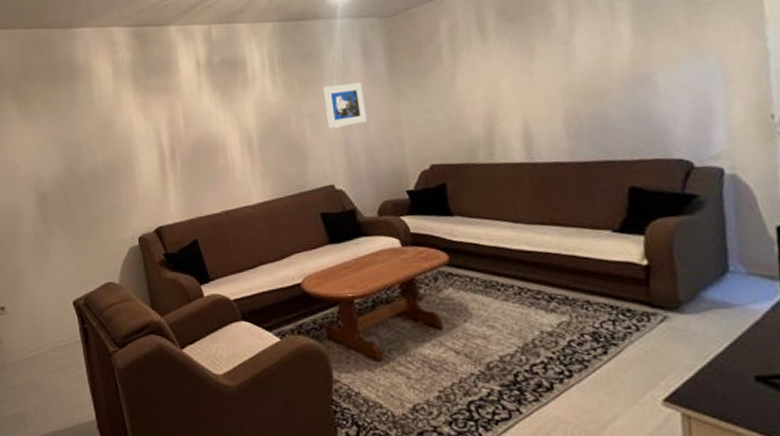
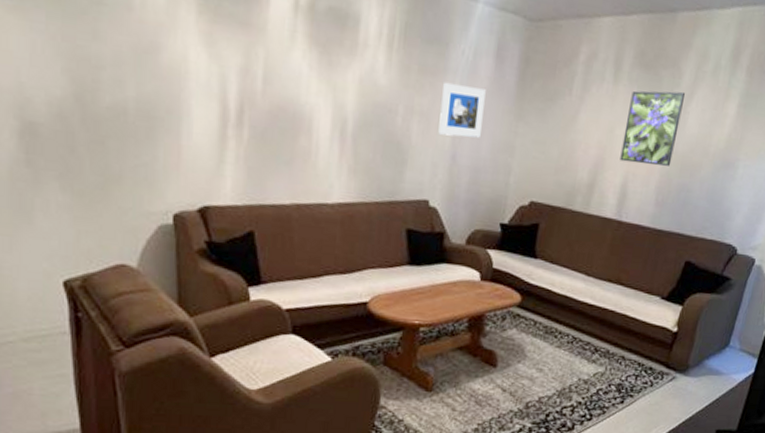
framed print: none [504,30,573,108] -> present [620,90,685,166]

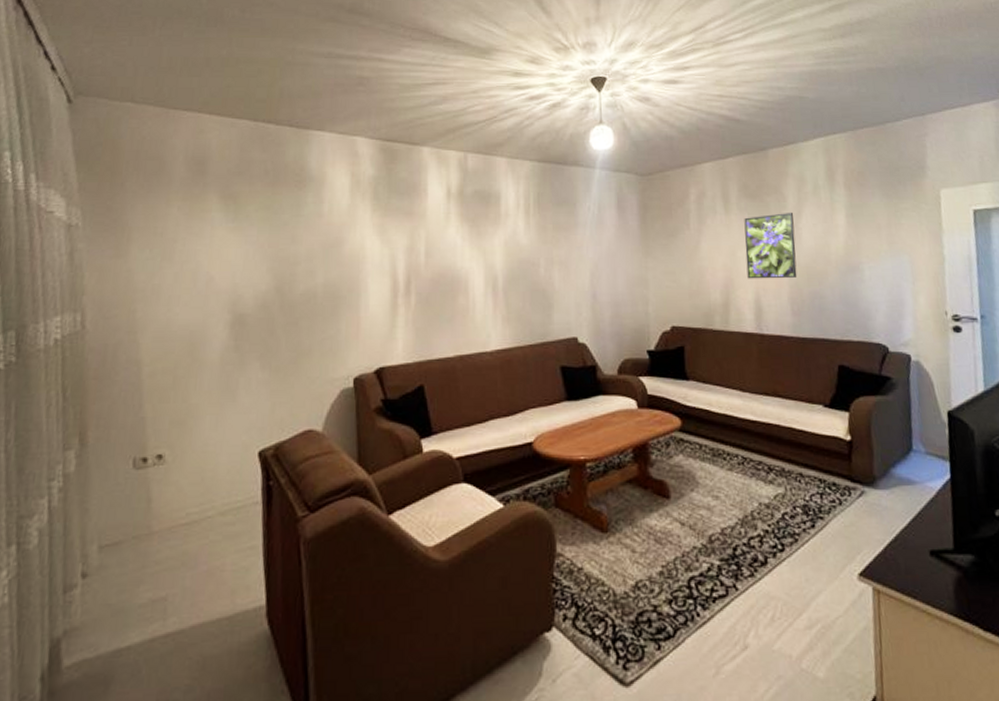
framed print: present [438,82,486,138] -> none [576,234,615,278]

